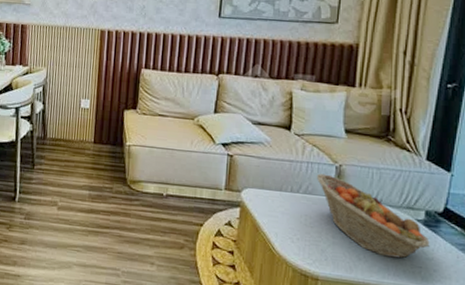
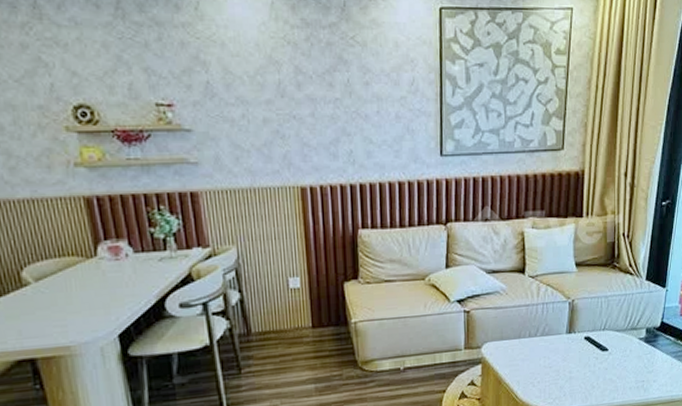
fruit basket: present [317,173,430,259] -> none [552,311,650,379]

